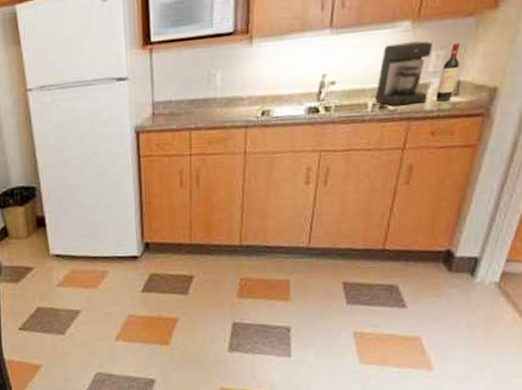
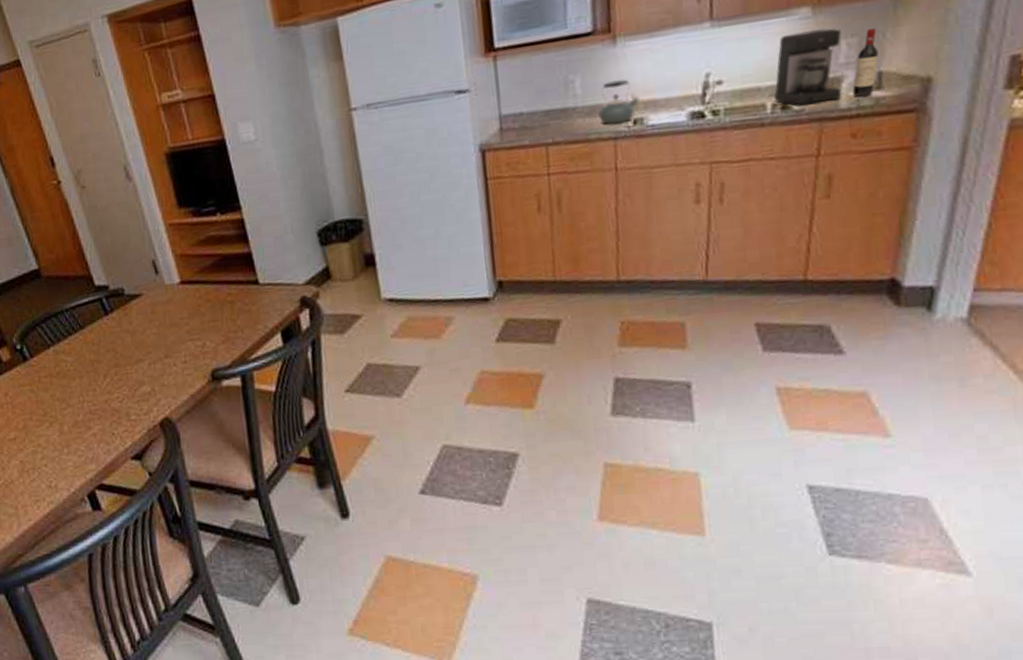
kettle: none [234,76,269,115] -> present [598,79,641,125]

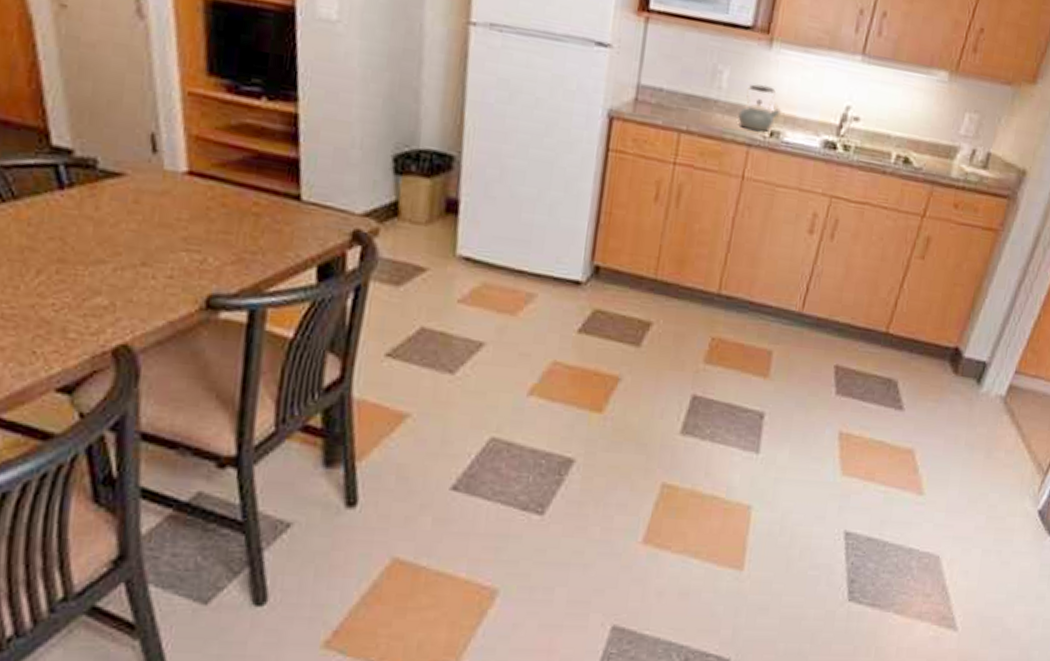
coffee maker: present [773,28,842,106] -> none [899,91,967,168]
wine bottle: present [852,28,880,98] -> none [963,109,994,173]

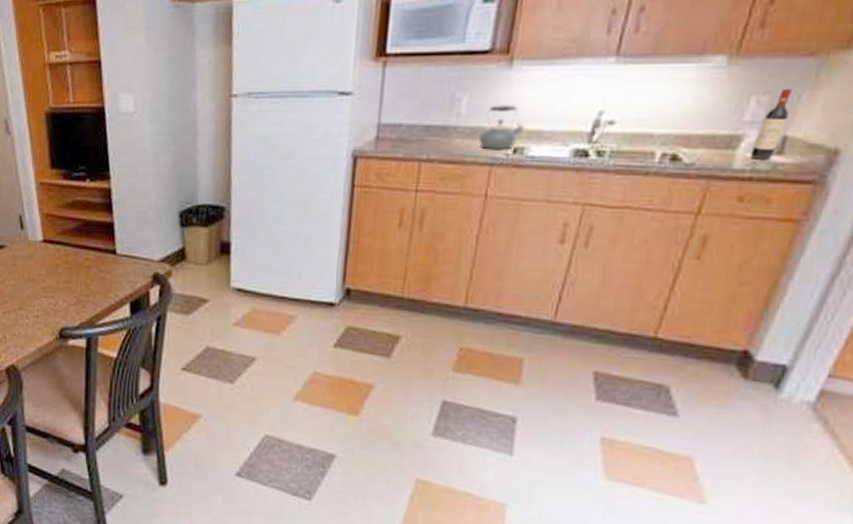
wine bottle: none [963,109,994,173] -> present [749,88,792,161]

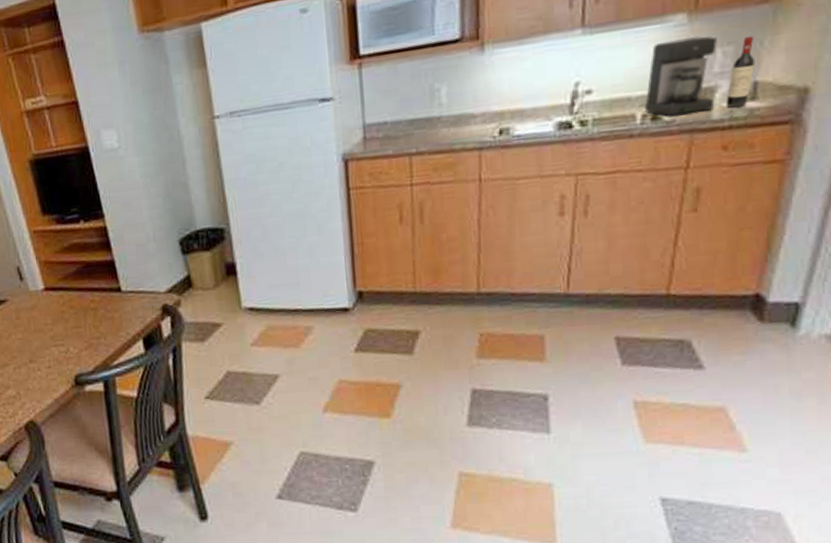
kettle: present [478,105,526,150] -> none [463,88,507,135]
coffee maker: none [664,82,754,160] -> present [643,36,717,117]

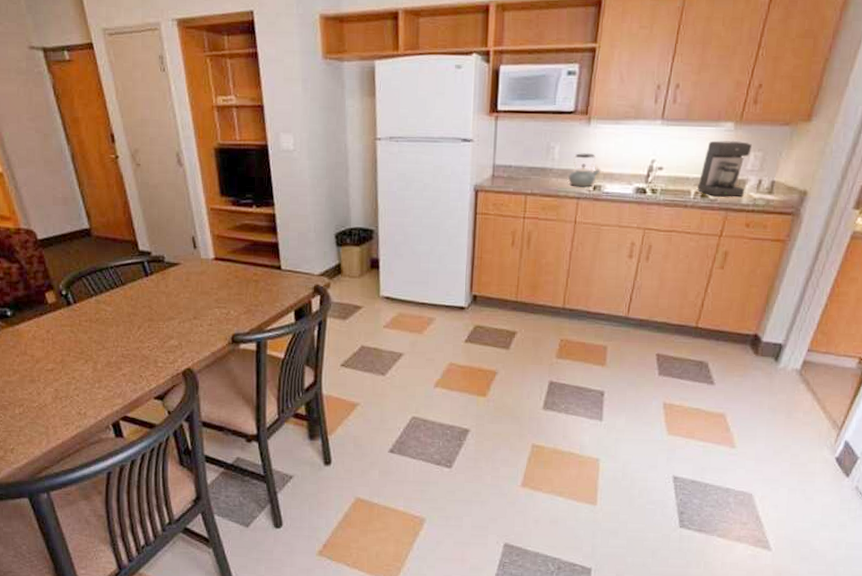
kettle: none [463,88,507,135] -> present [568,153,602,187]
wine bottle: present [725,35,756,109] -> none [752,147,776,198]

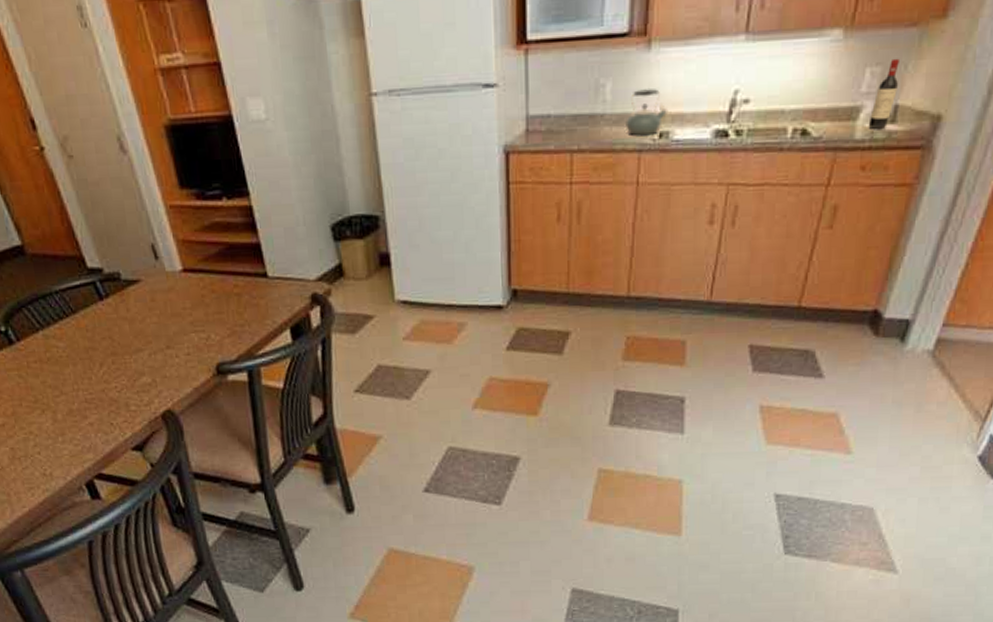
coffee maker: present [696,140,752,197] -> none [795,54,867,133]
wine bottle: none [752,147,776,198] -> present [868,58,899,130]

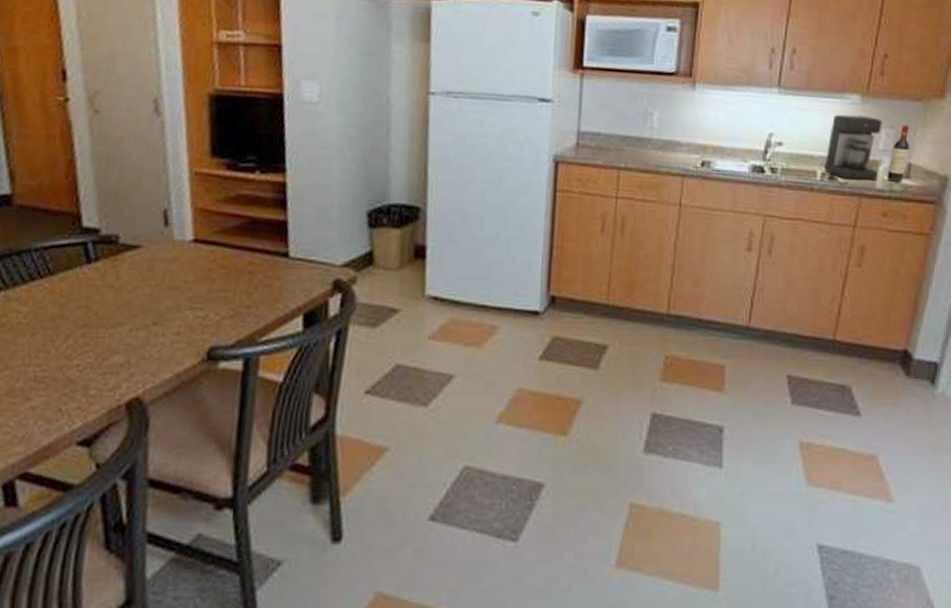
kettle: present [626,89,669,136] -> none [670,122,710,163]
coffee maker: none [795,54,867,133] -> present [823,114,882,180]

